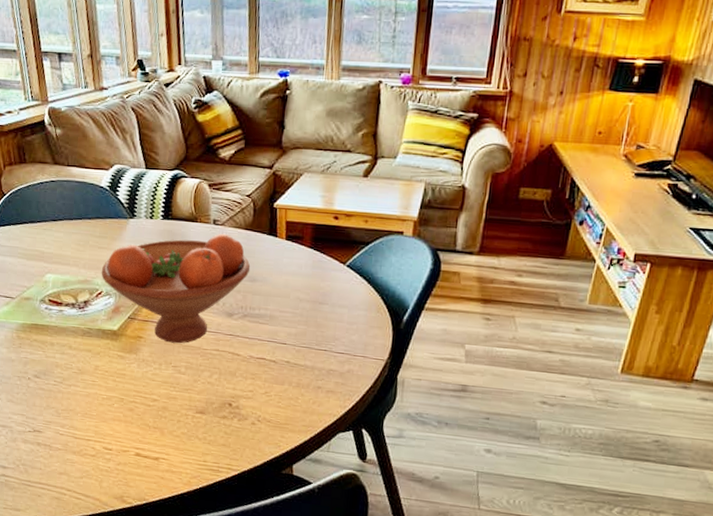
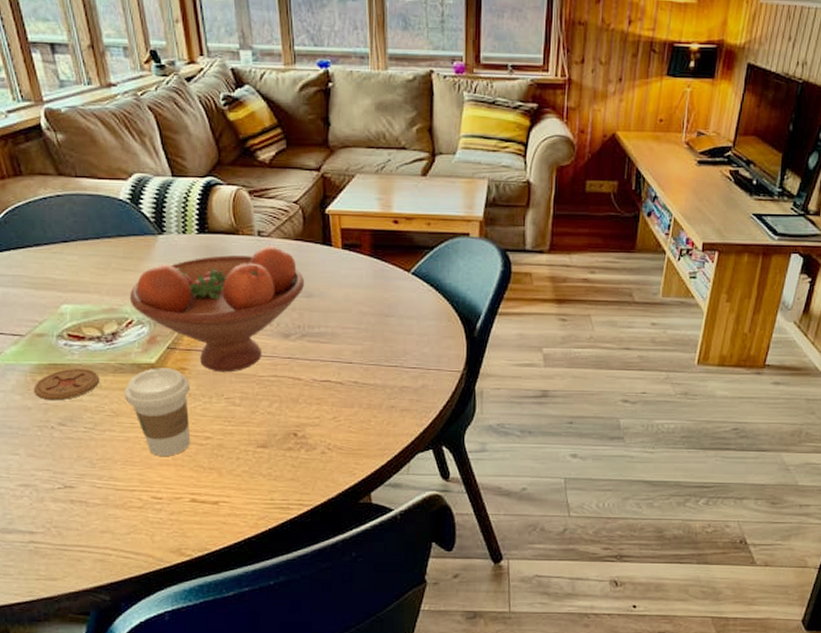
coaster: none [17,329,71,356] -> present [33,368,100,401]
coffee cup: none [89,334,144,413] -> present [124,367,190,456]

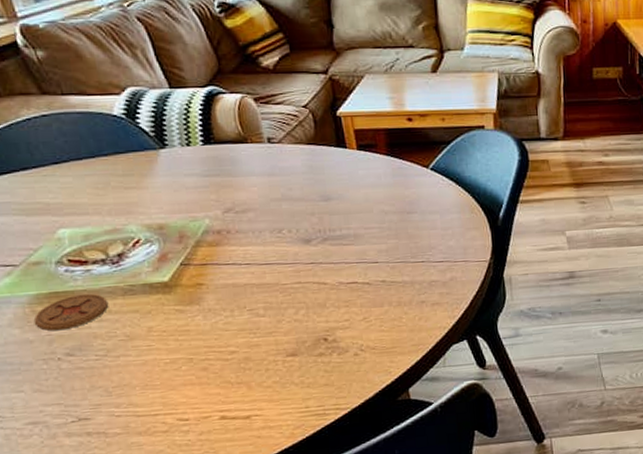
coffee cup: present [124,367,190,456] -> none [136,284,214,376]
fruit bowl: present [129,245,305,373] -> none [133,151,322,285]

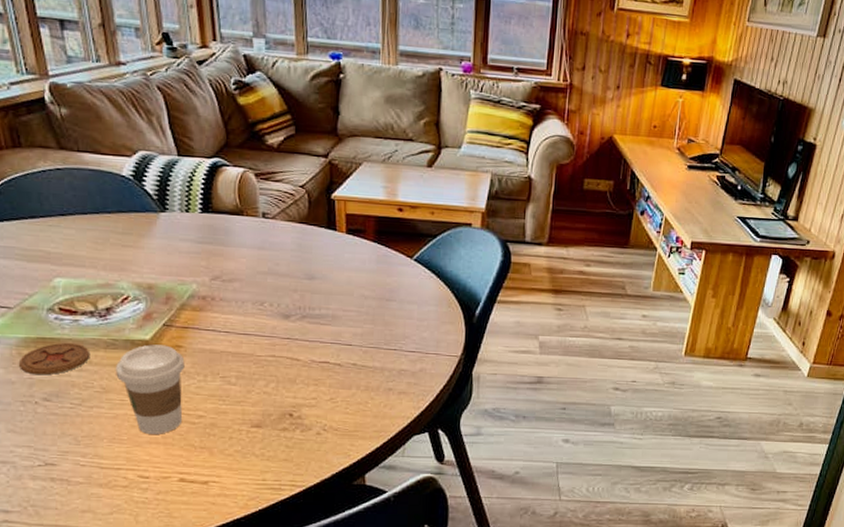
coffee cup: none [136,284,214,376] -> present [115,344,185,434]

